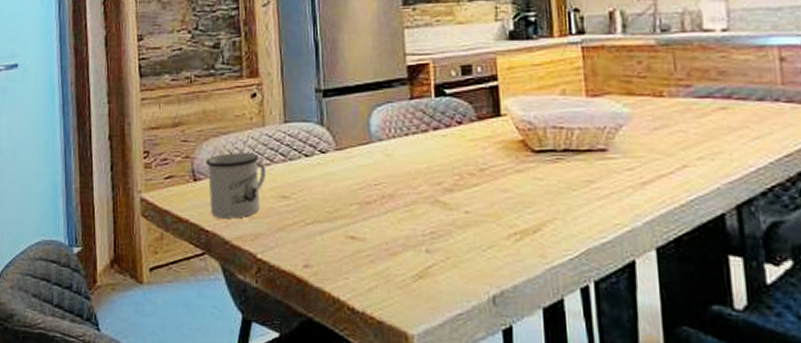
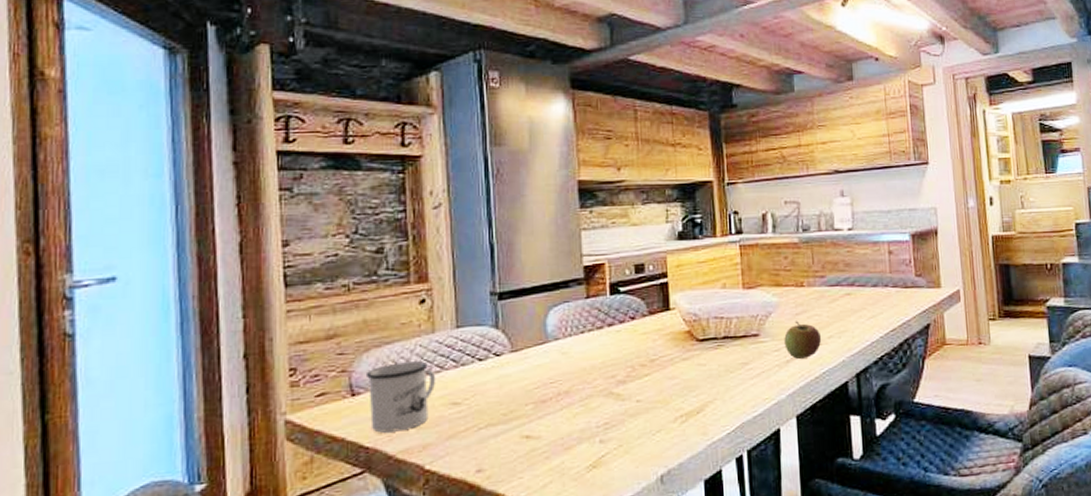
apple: none [639,136,689,181] -> present [784,321,822,359]

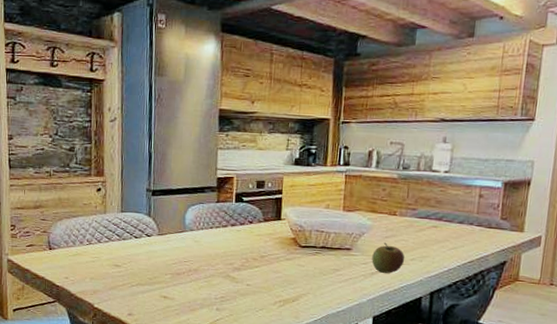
mug: present [367,361,436,433] -> none [59,231,105,279]

